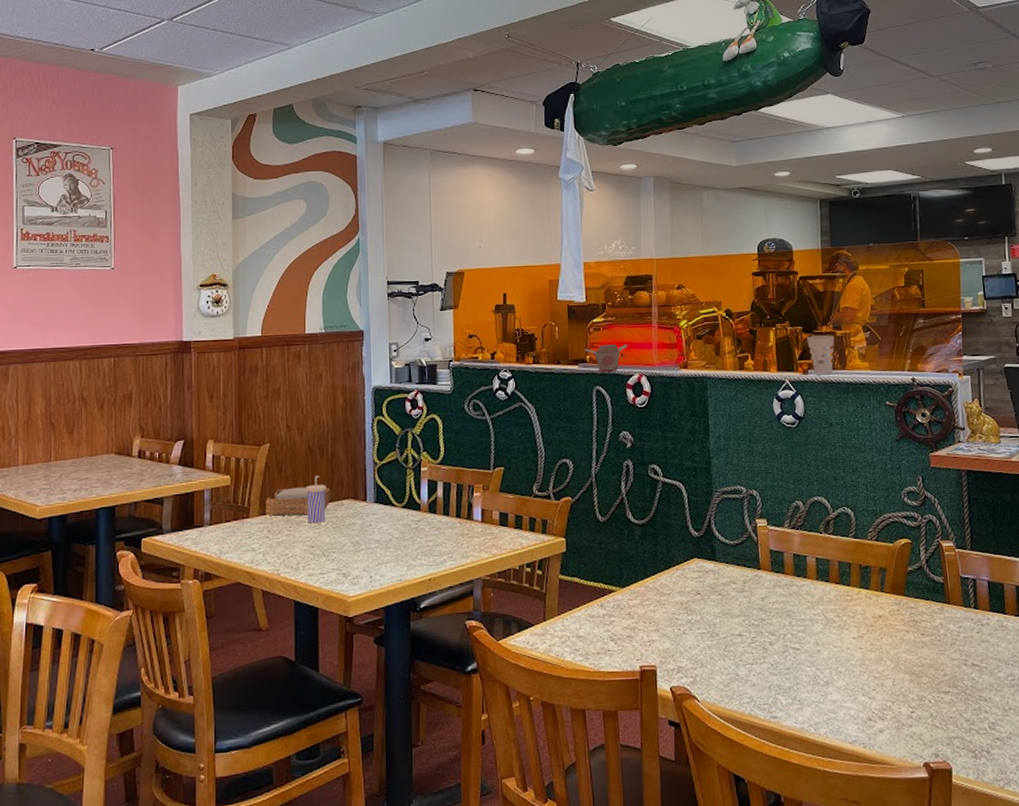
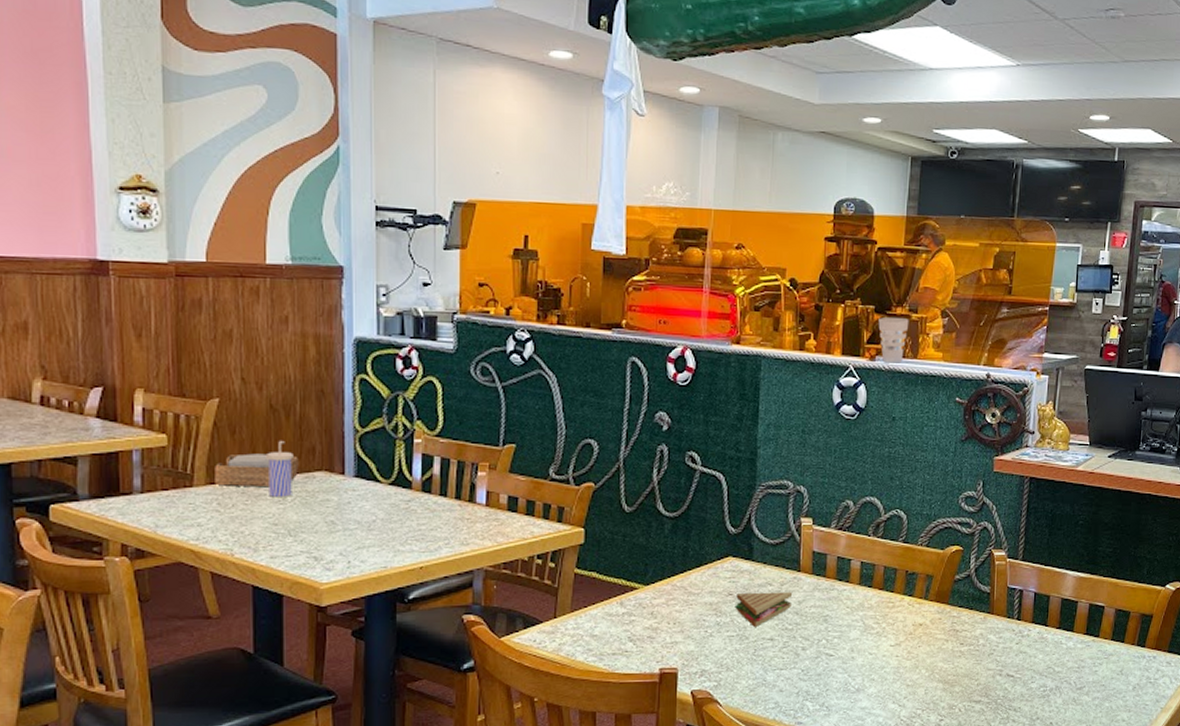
takeout container: present [585,343,628,372] -> none [621,308,672,342]
sandwich: none [703,589,756,624] -> present [735,591,793,627]

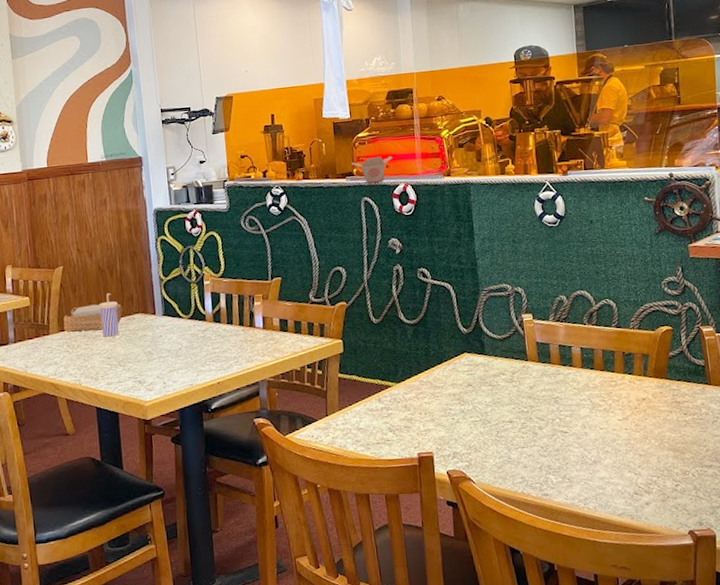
takeout container: none [621,308,672,342] -> present [351,156,392,184]
sandwich: present [735,591,793,627] -> none [475,379,524,412]
cup: present [878,317,909,365] -> none [565,136,593,177]

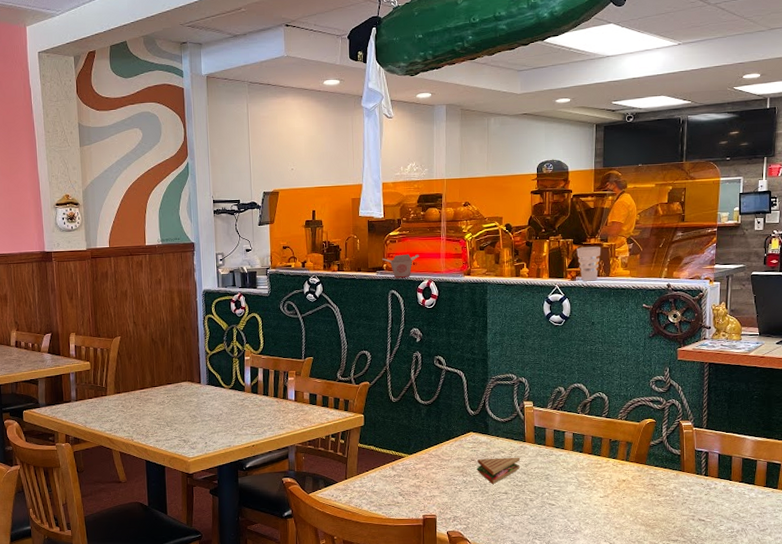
napkin holder: present [63,304,122,332] -> none [119,372,171,395]
beverage cup: present [99,292,119,337] -> none [151,362,168,401]
sandwich: none [475,379,524,412] -> present [476,457,521,484]
cup: none [565,136,593,177] -> present [576,246,601,282]

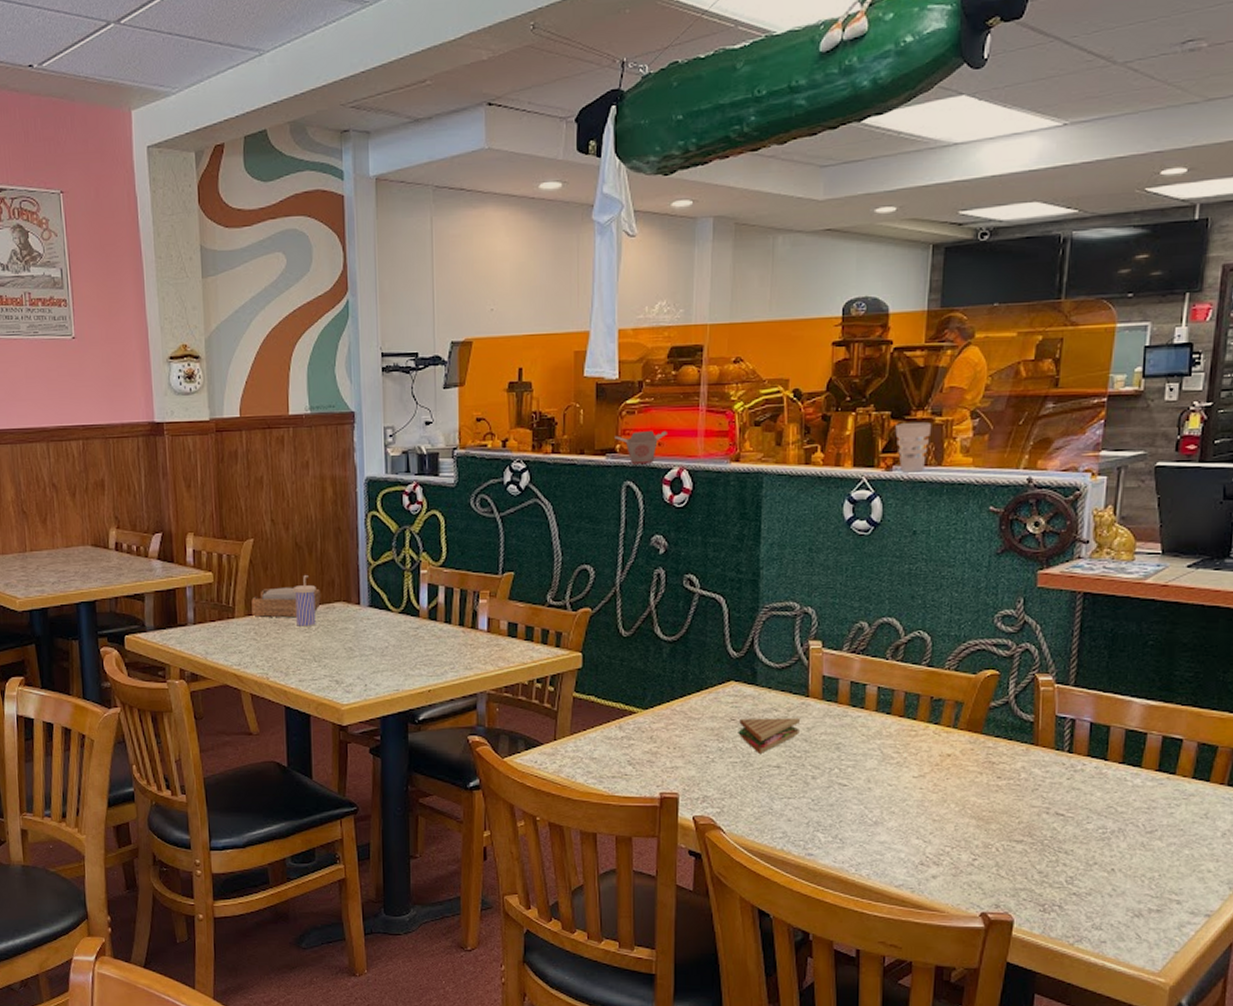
napkin holder: none [119,372,171,395] -> present [251,587,321,618]
beverage cup: none [151,362,168,401] -> present [294,574,316,626]

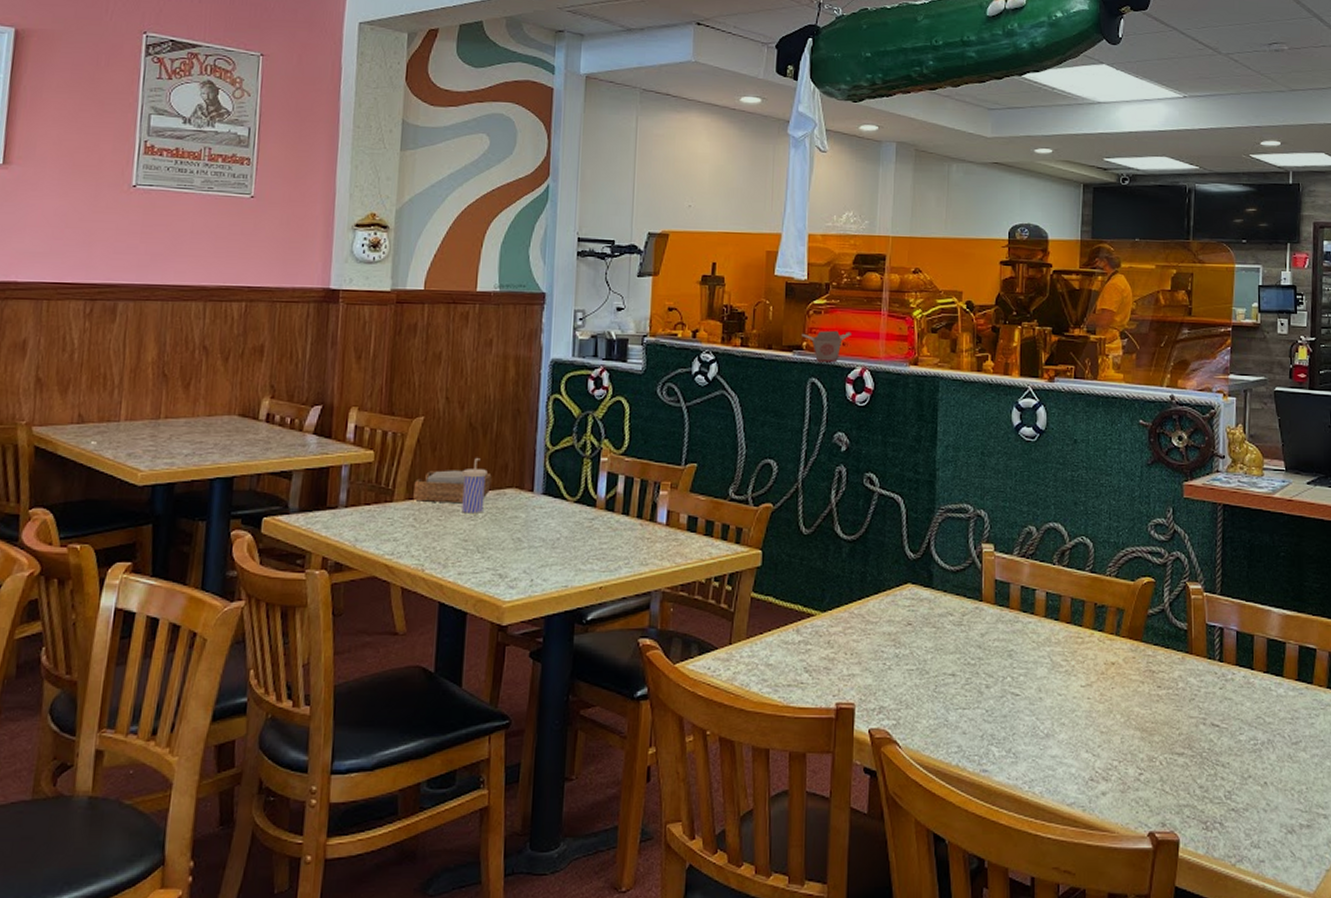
sandwich: present [738,718,801,753] -> none [914,622,975,660]
cup: present [895,421,932,474] -> none [1056,338,1088,386]

